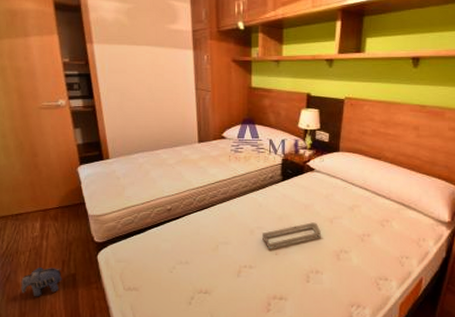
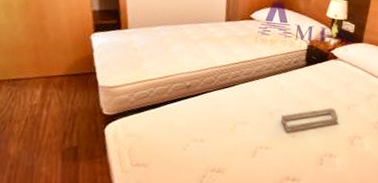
plush toy: present [21,266,62,297] -> none [11,137,63,170]

